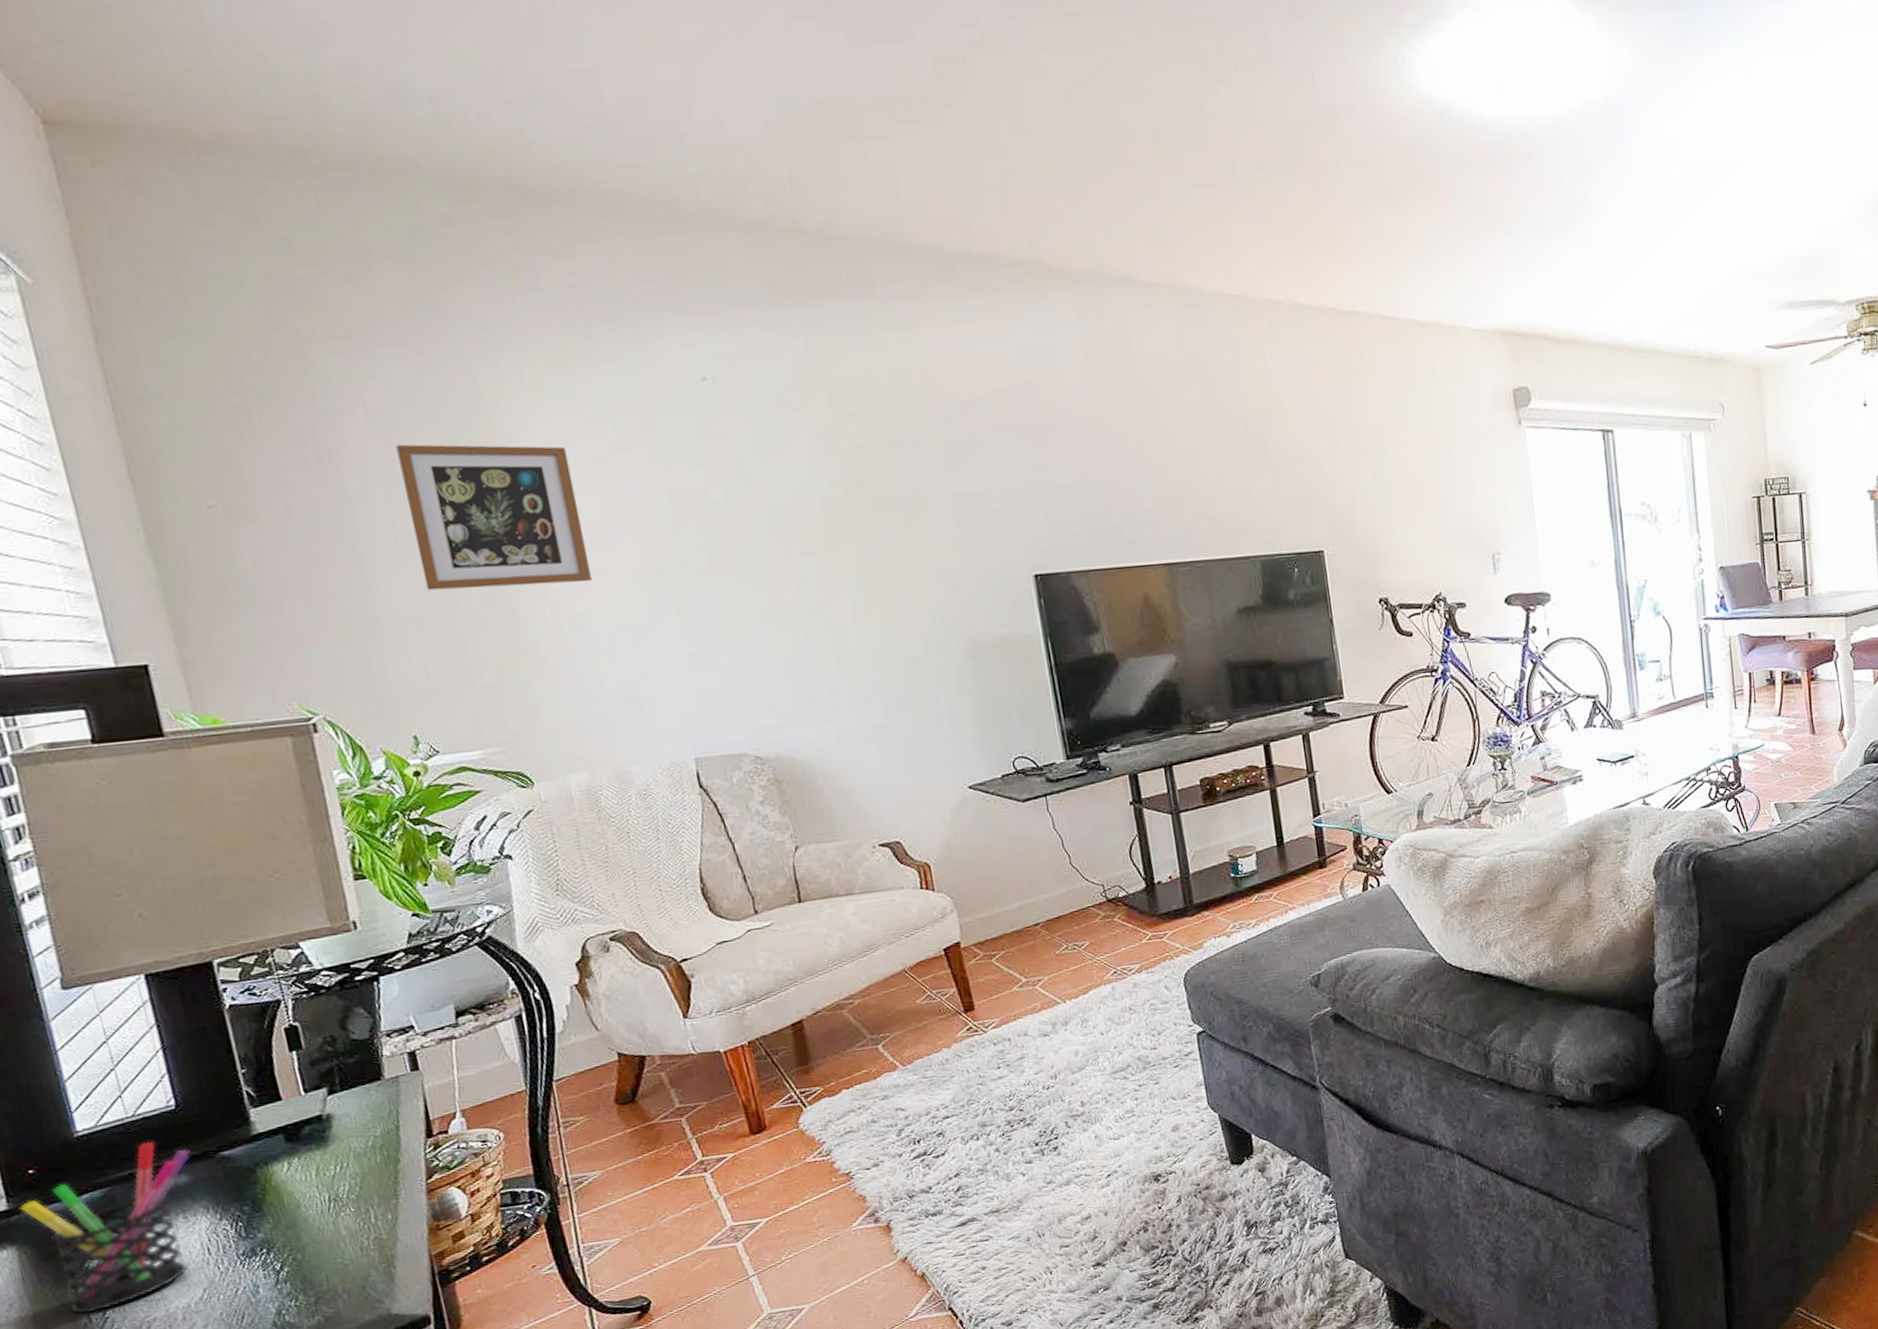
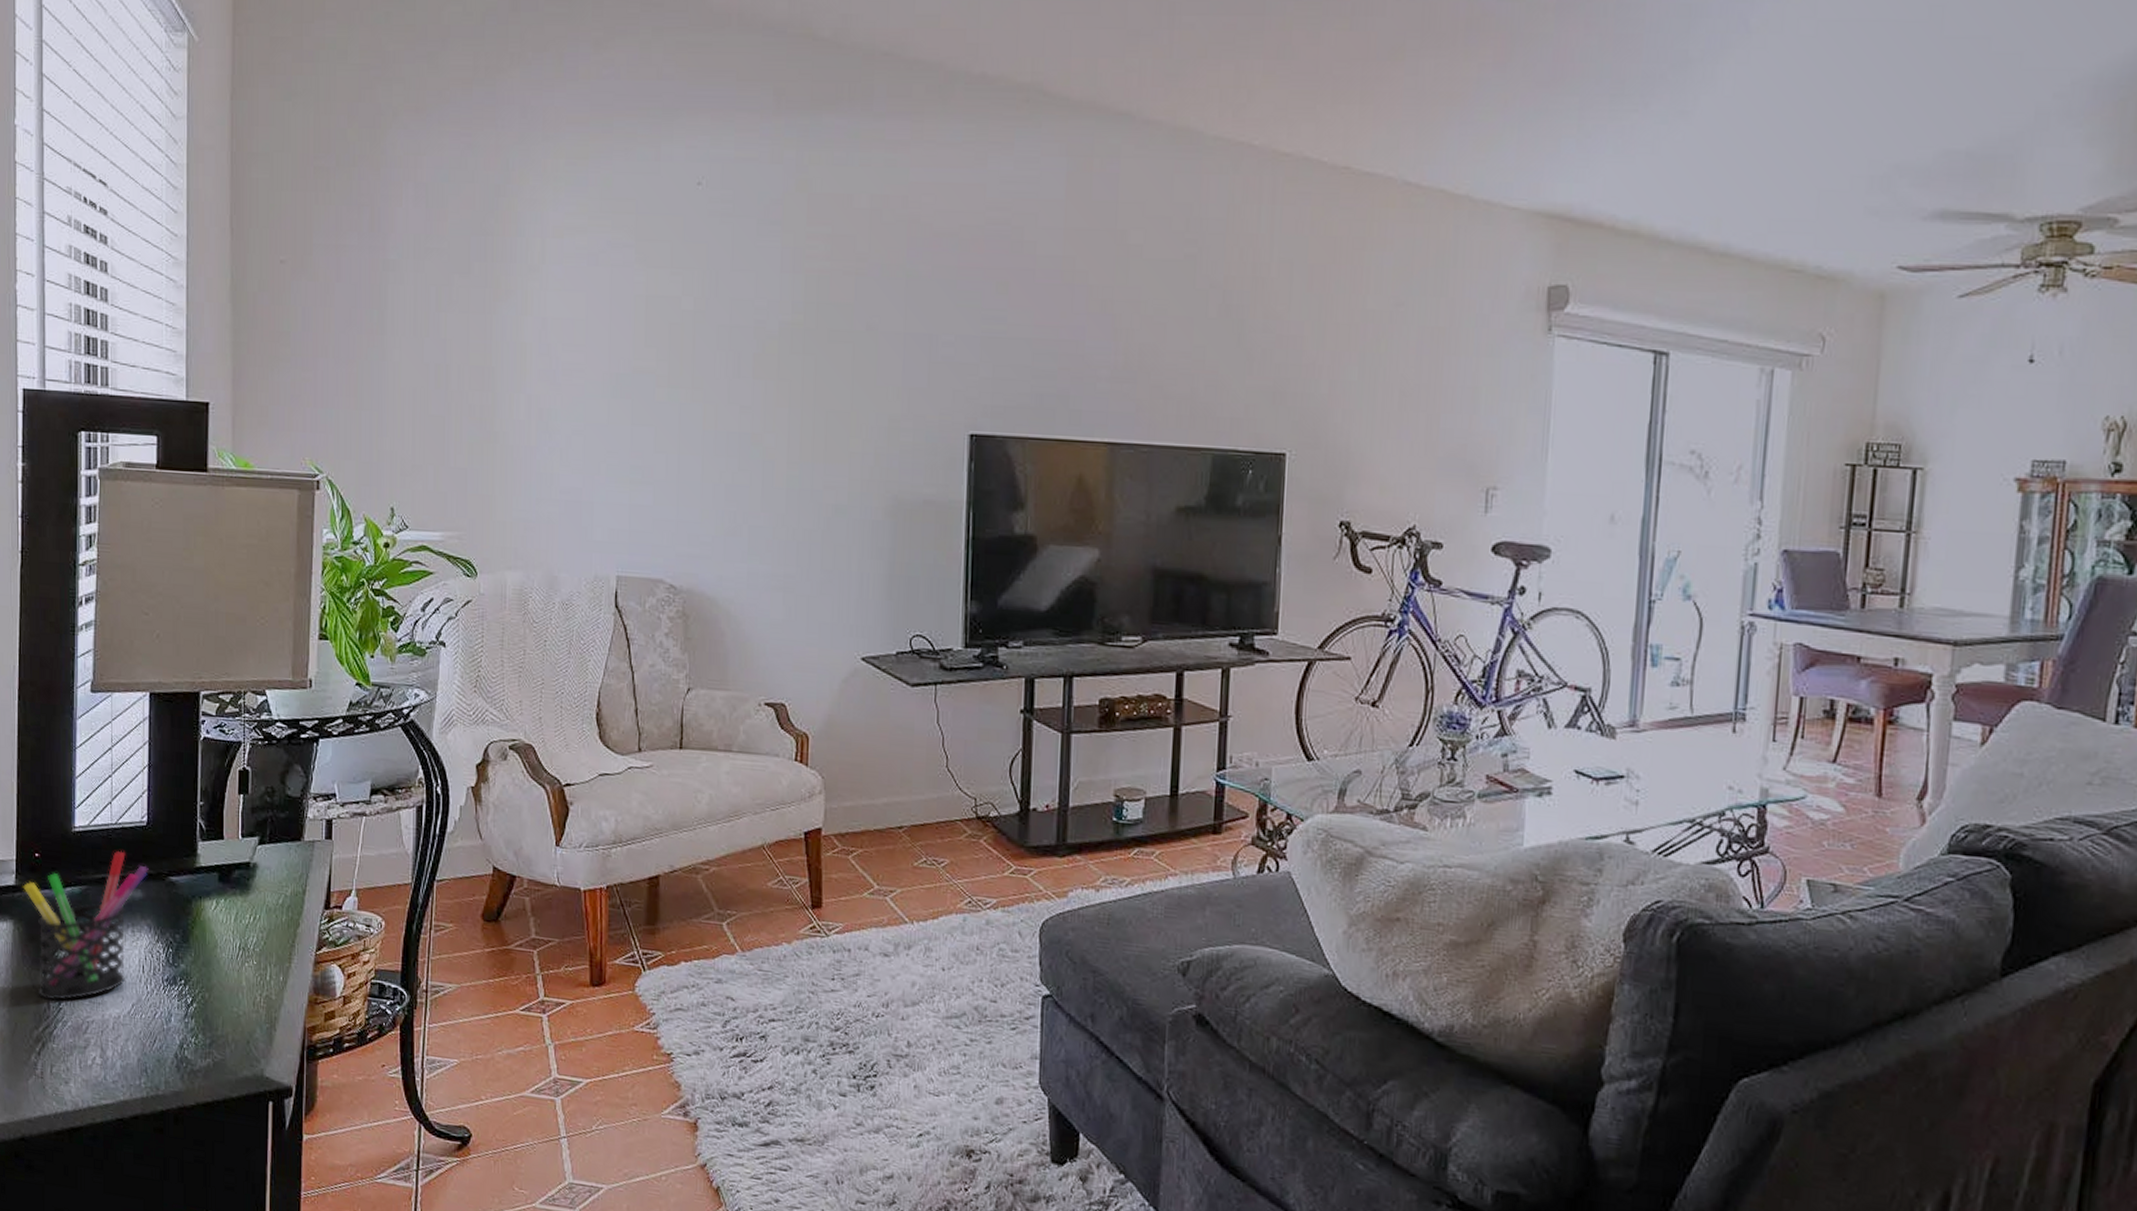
picture frame: present [396,444,592,591] -> none [429,220,568,378]

